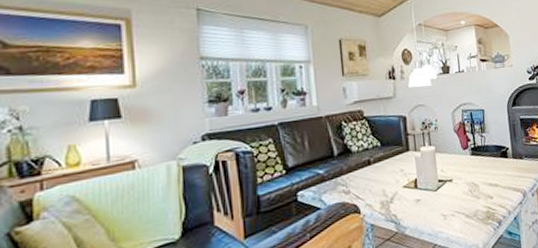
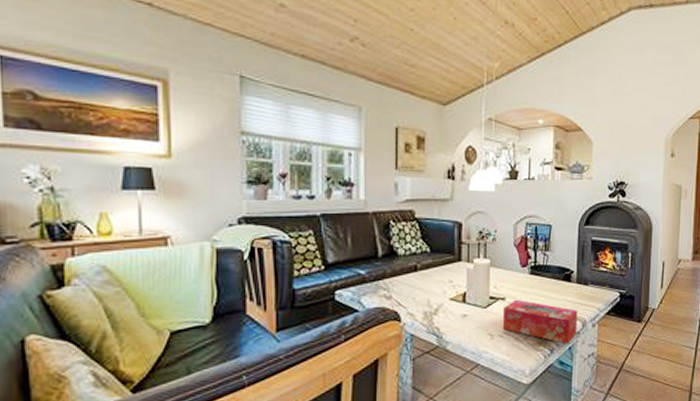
tissue box: none [452,179,520,215] -> present [502,299,578,344]

